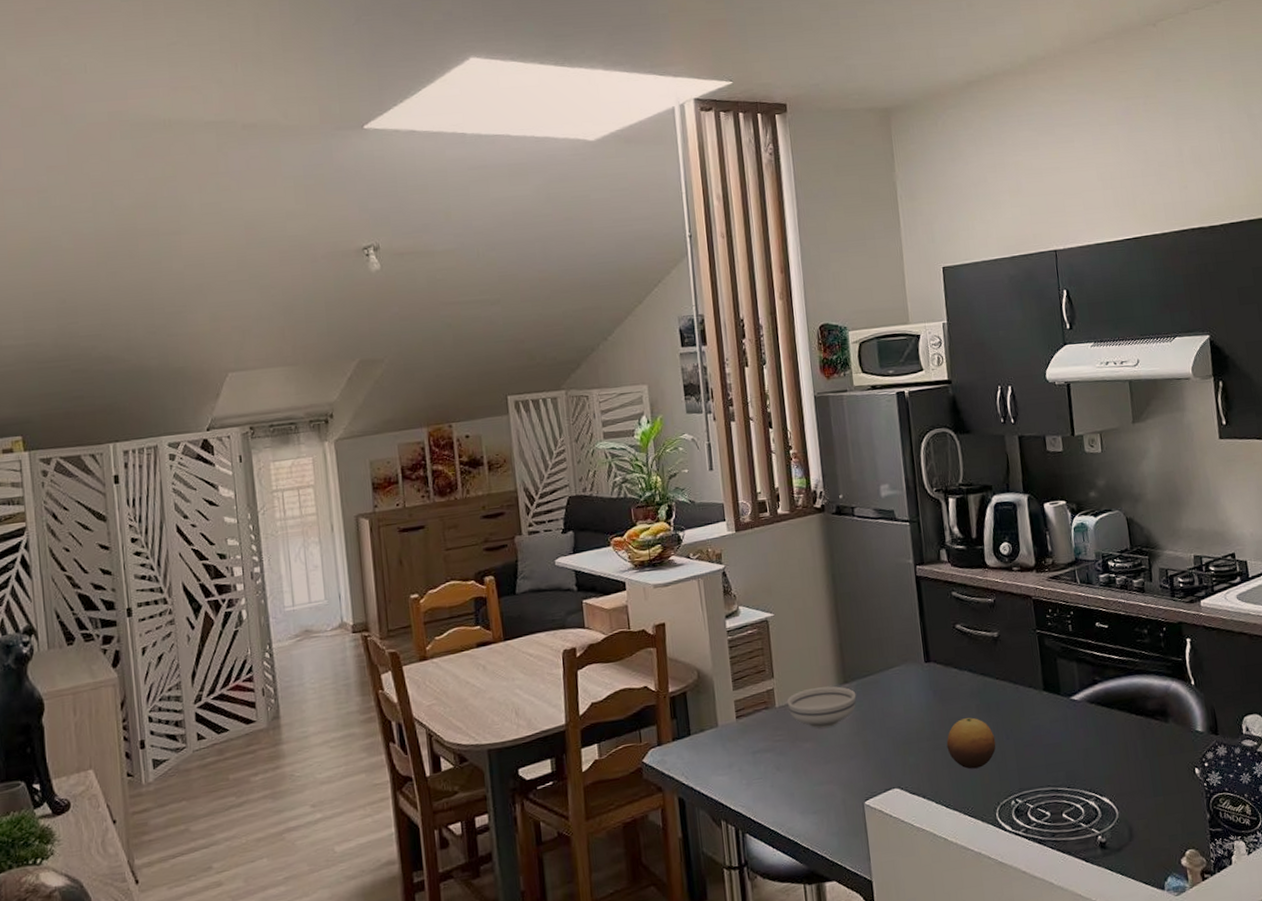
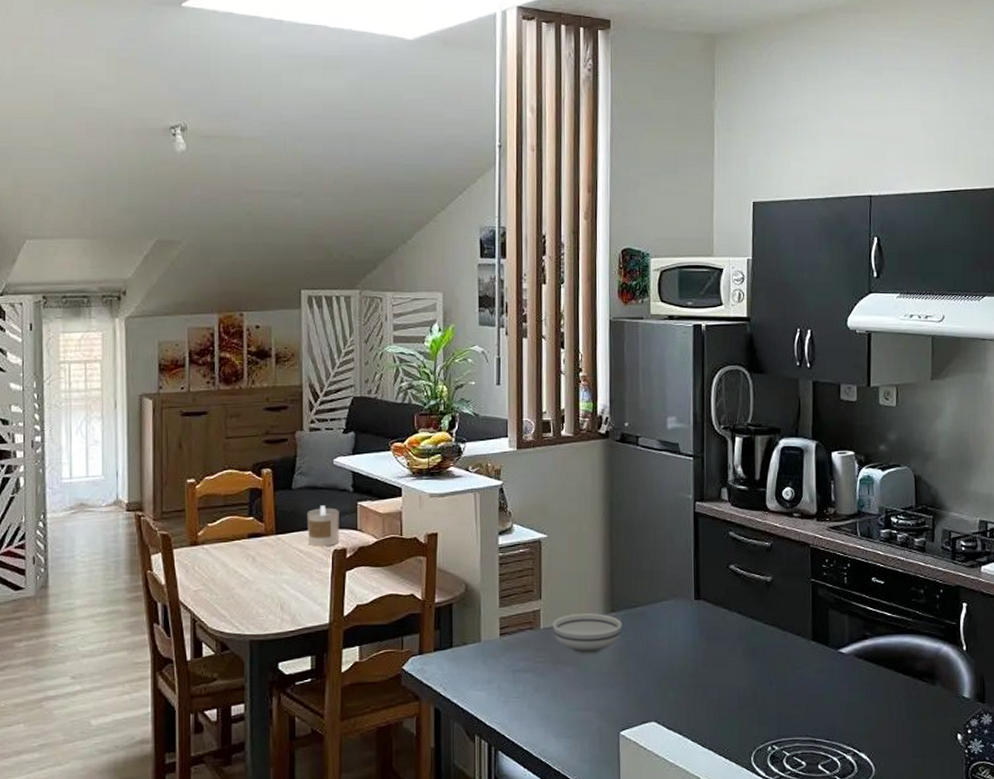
candle: none [533,607,568,650] -> present [307,505,339,547]
fruit: present [946,717,996,769] -> none [708,659,758,711]

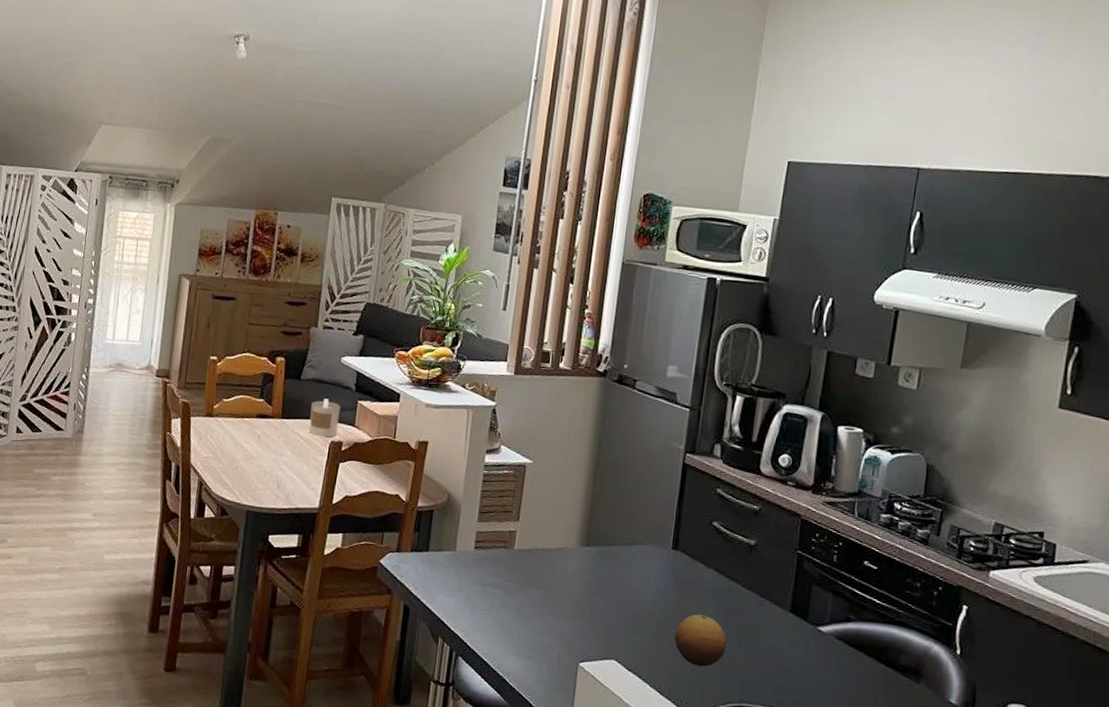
bowl: present [552,613,622,654] -> none [526,540,596,583]
fruit: none [708,659,758,711] -> present [674,614,727,667]

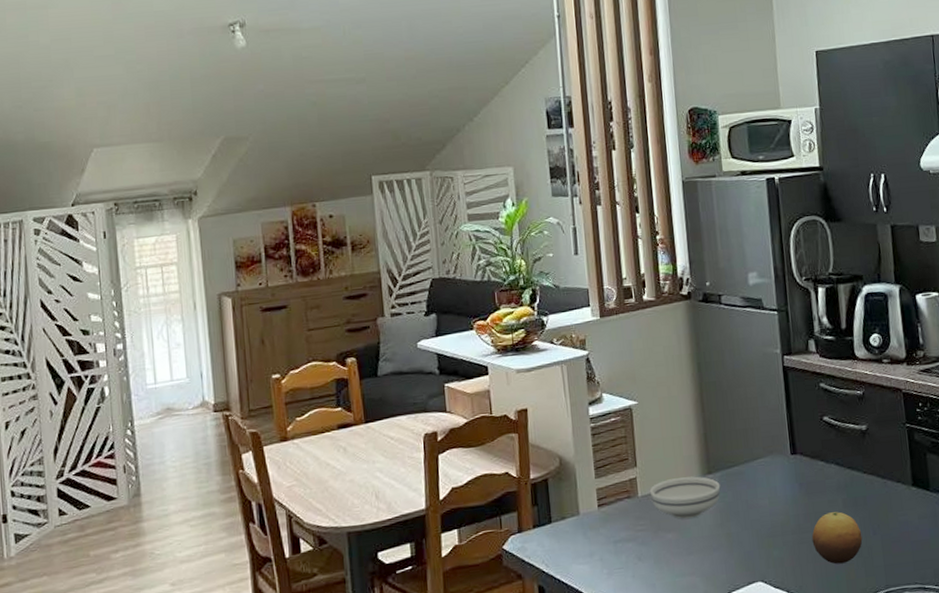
candle: present [309,398,341,438] -> none [395,390,430,433]
bowl: none [526,540,596,583] -> present [649,476,721,519]

